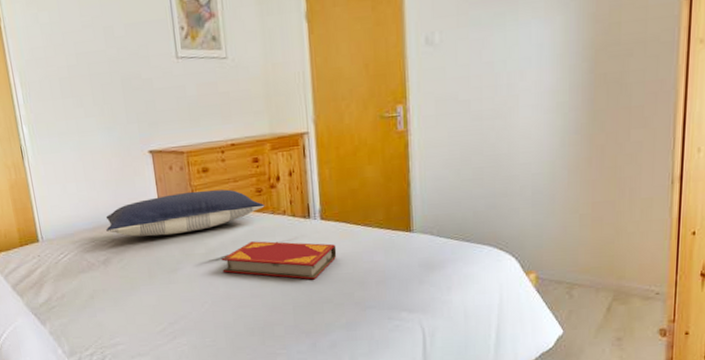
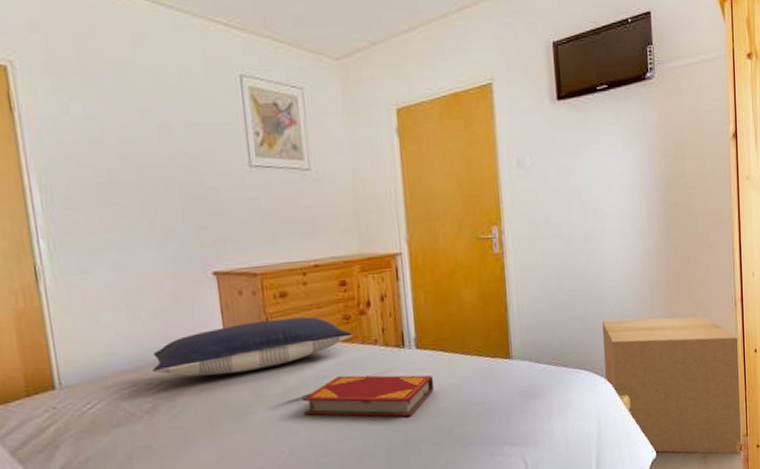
cardboard box: none [509,195,674,340] -> present [602,316,743,454]

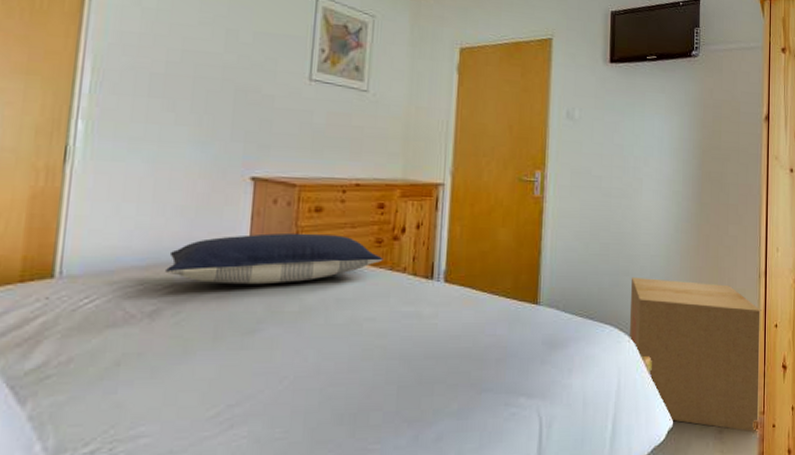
hardback book: present [302,375,435,417] -> none [316,301,458,354]

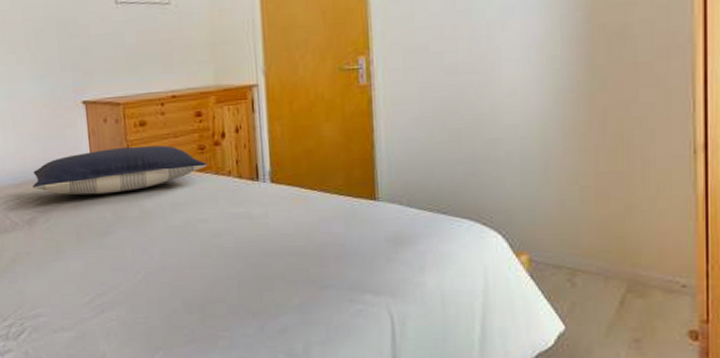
cardboard box: present [628,276,762,432] -> none [494,163,700,344]

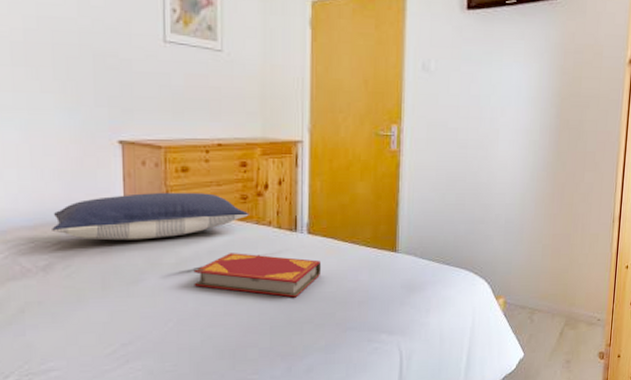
hardback book: none [157,204,289,252] -> present [193,253,322,298]

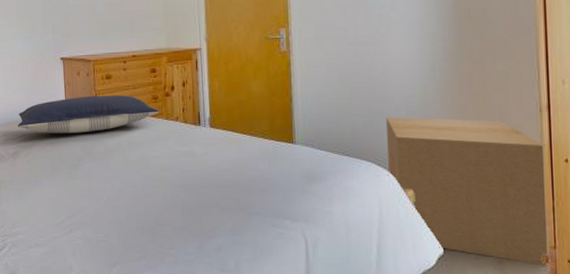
hardback book: present [193,253,322,298] -> none [118,144,224,183]
cardboard box: none [483,224,614,362] -> present [386,116,549,266]

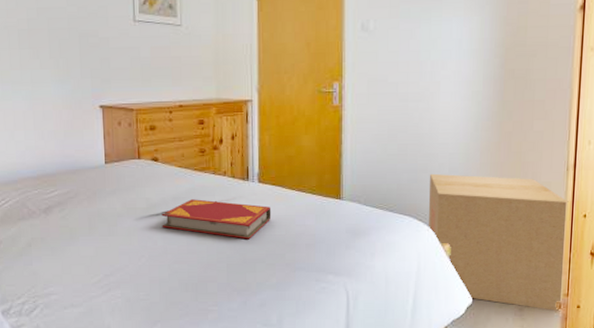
pillow: present [17,95,160,134] -> none [50,147,207,189]
hardback book: none [118,144,224,183] -> present [161,199,272,240]

